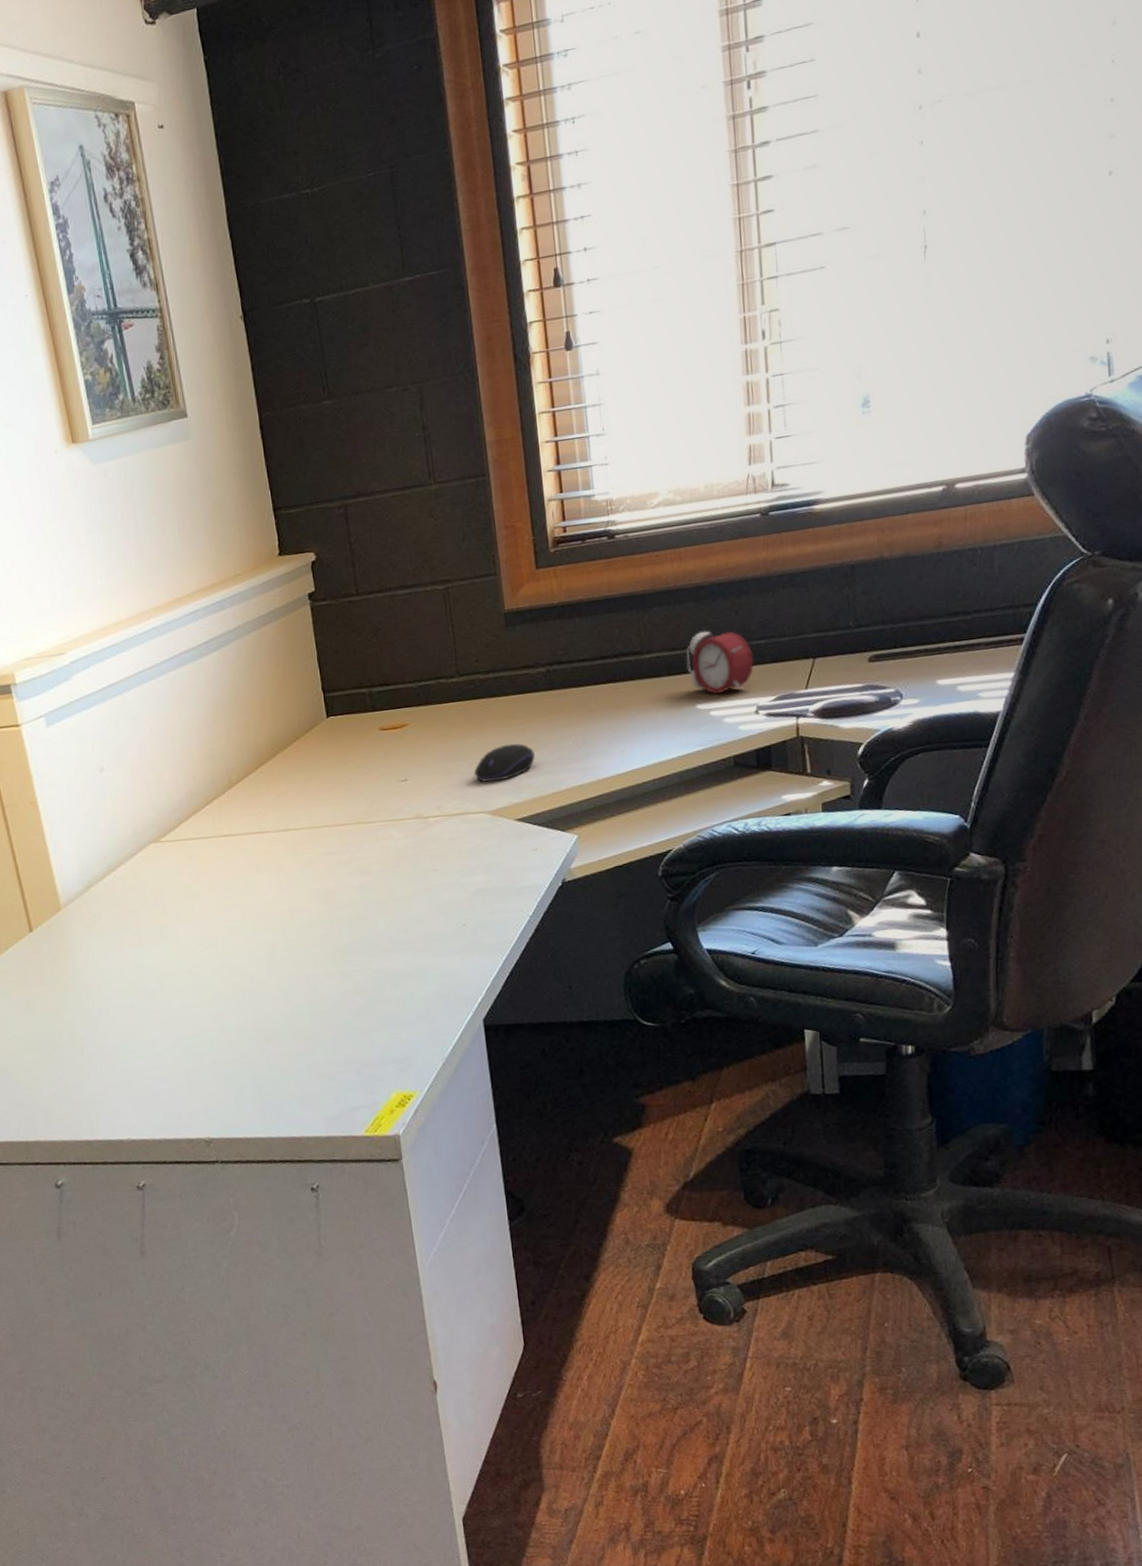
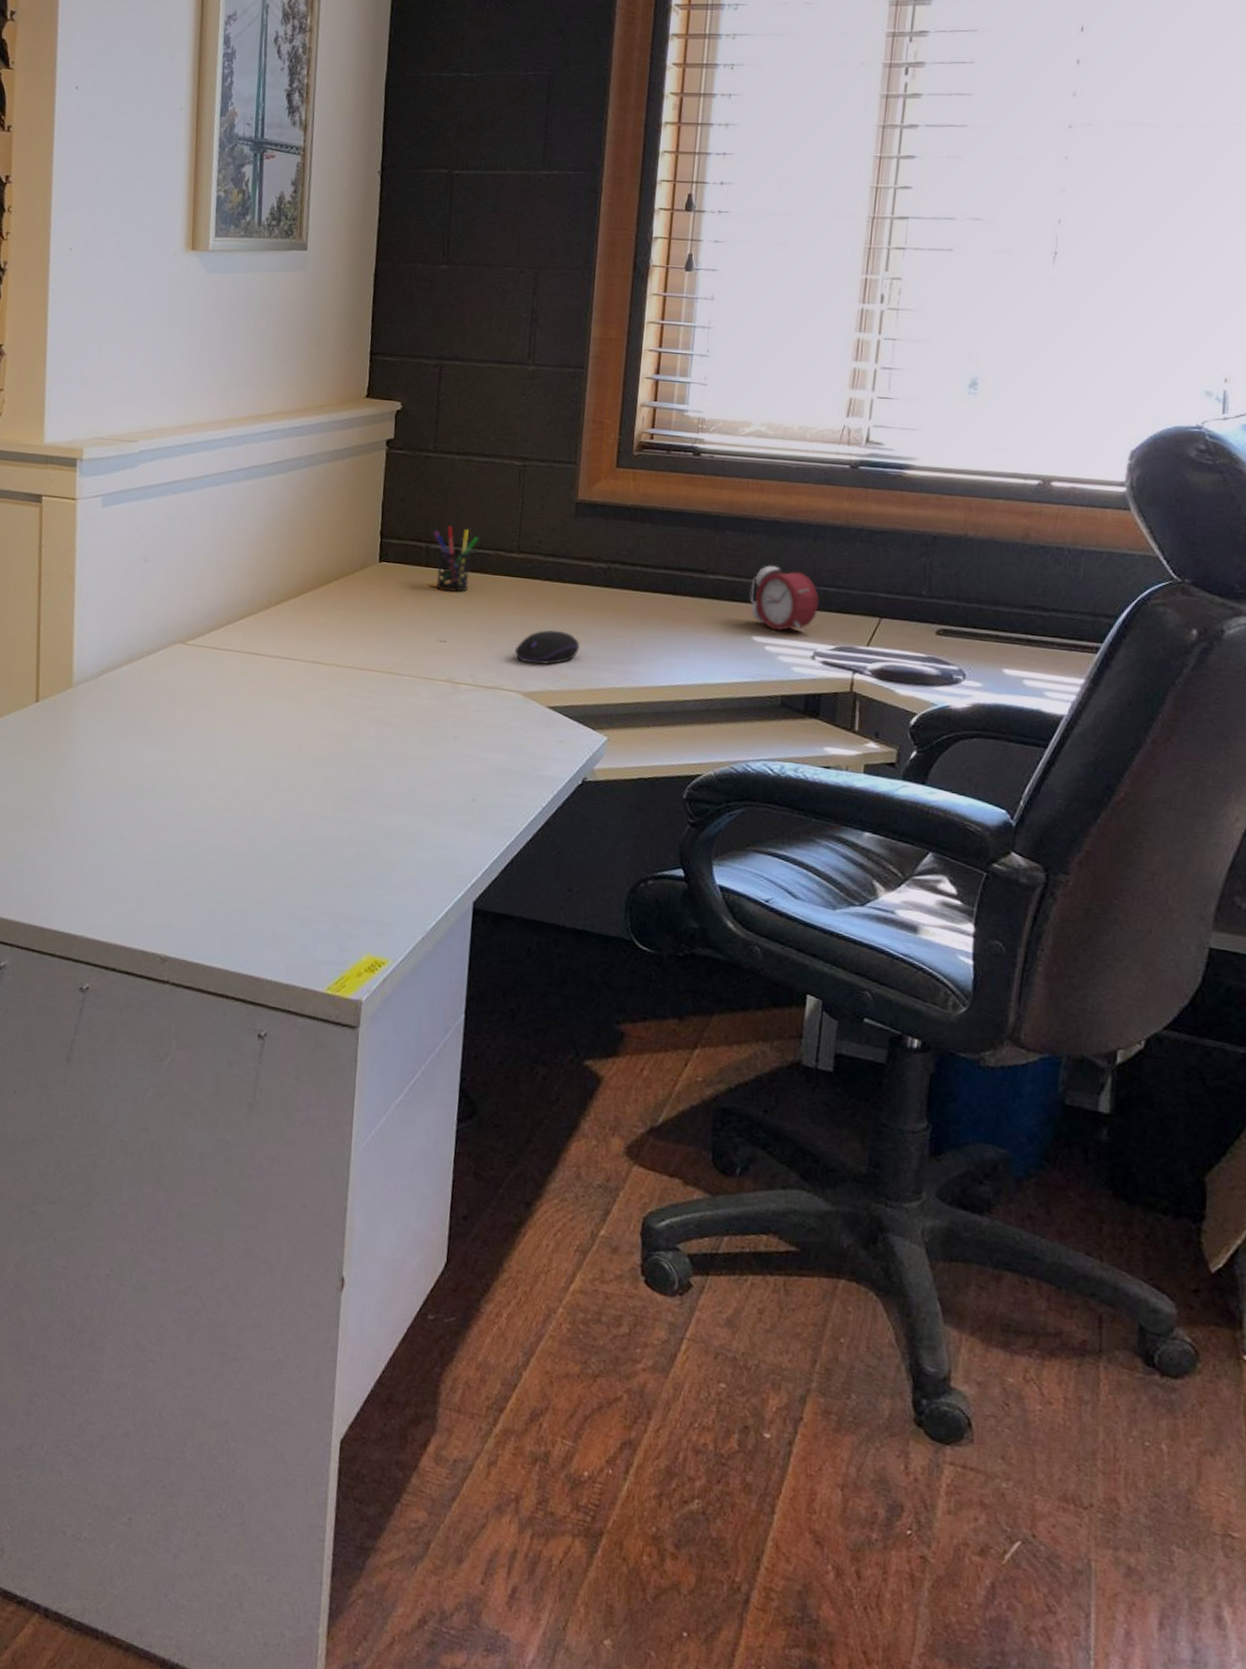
pen holder: none [373,664,418,731] -> present [433,526,478,593]

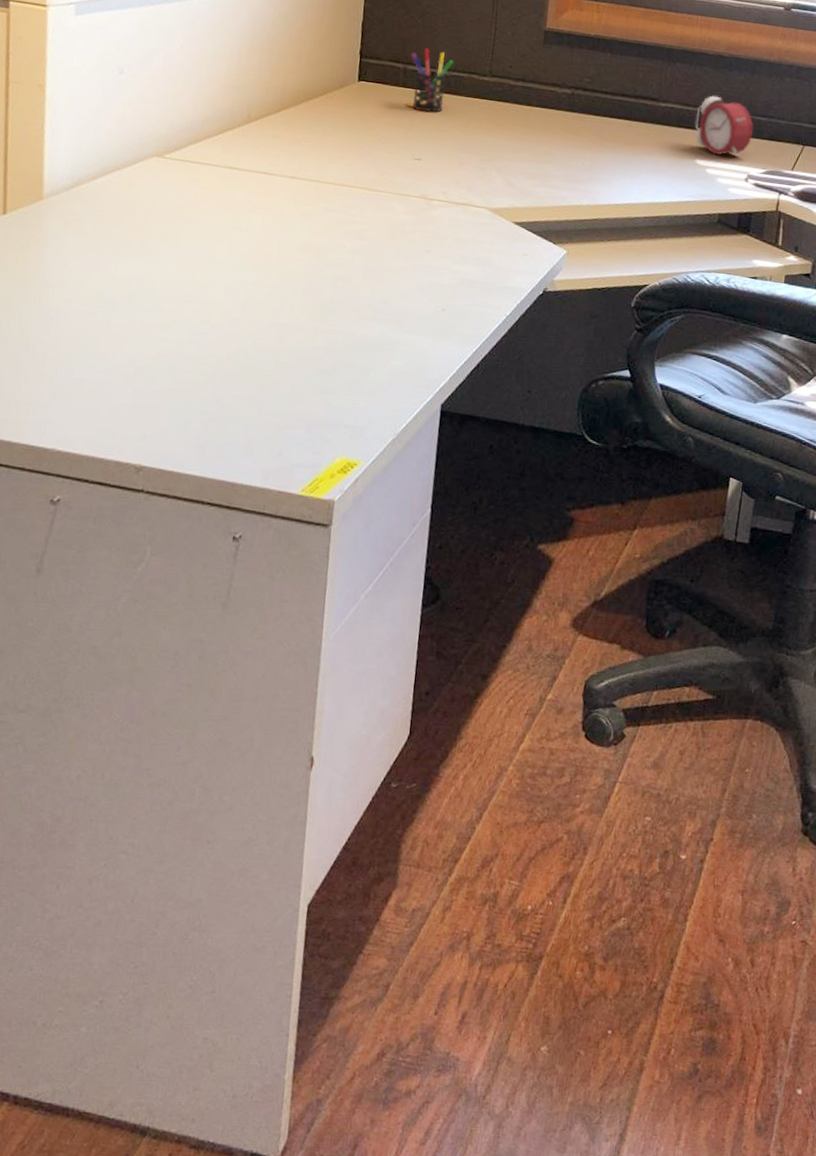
computer mouse: present [514,630,580,665] -> none [484,150,544,183]

